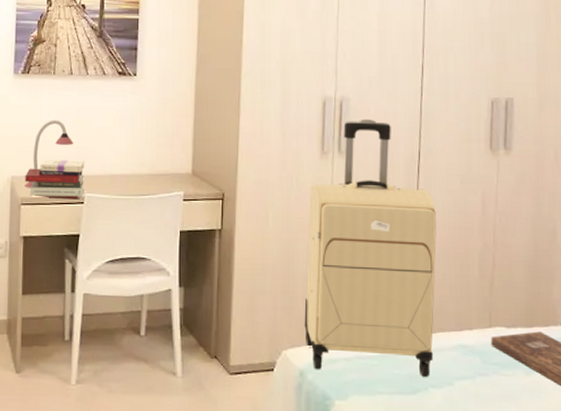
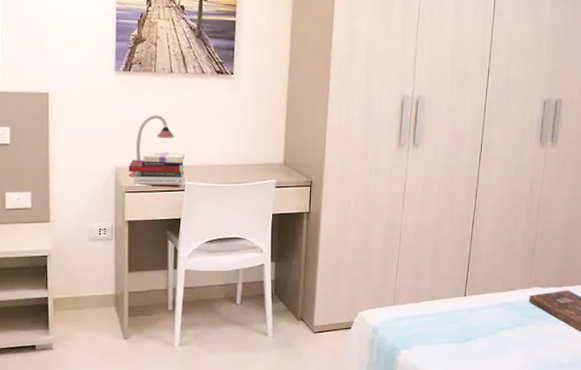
suitcase: present [304,118,437,378] -> none [378,115,492,330]

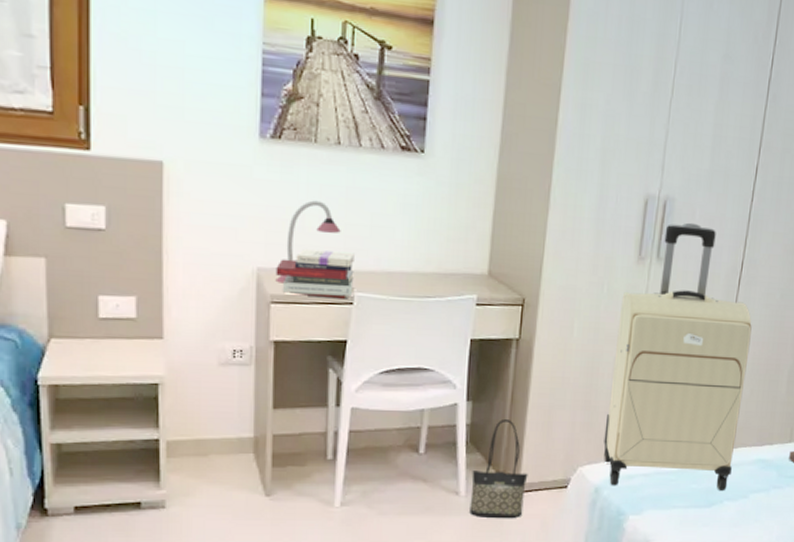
tote bag: none [276,274,320,353] -> present [469,418,528,518]
suitcase: none [378,115,492,330] -> present [603,222,752,492]

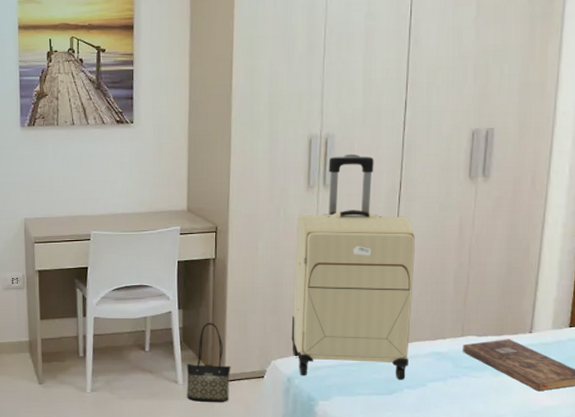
desk lamp: present [275,200,341,283] -> none [37,167,79,228]
books: present [275,249,355,299] -> none [36,202,91,237]

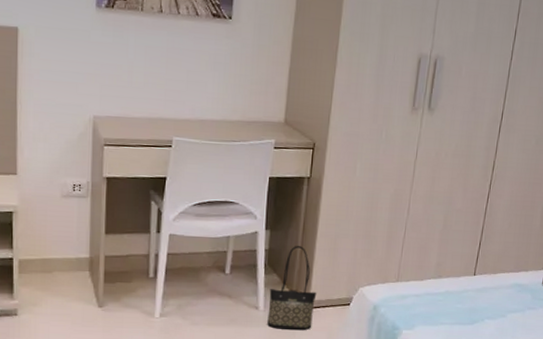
suitcase: present [291,153,415,381] -> none [381,78,511,311]

